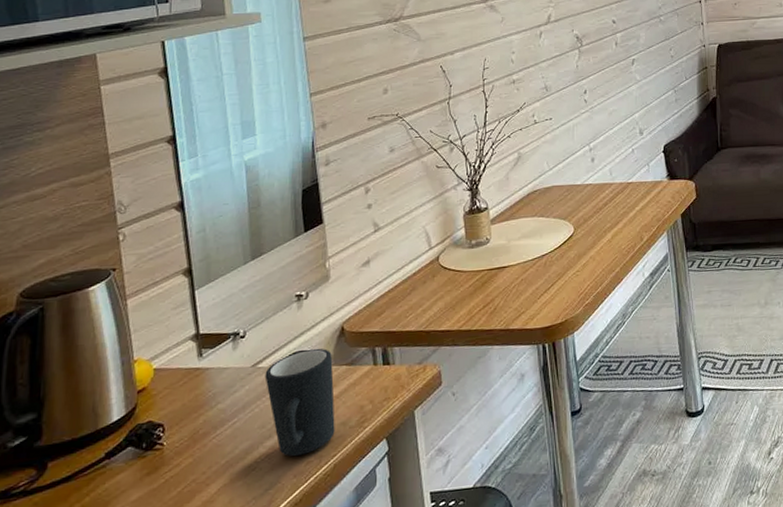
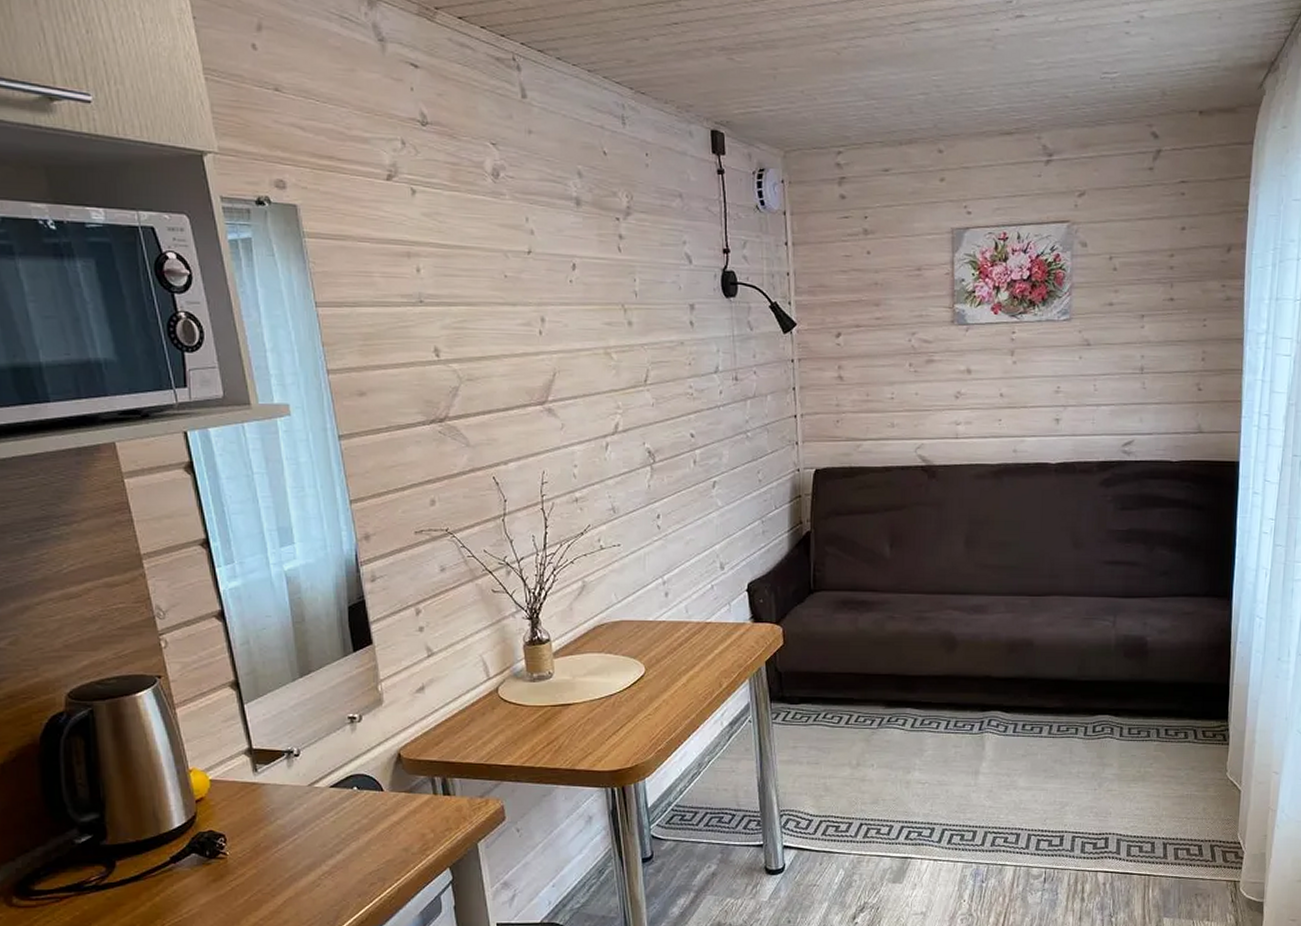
mug: present [265,348,335,456] -> none [322,772,397,876]

